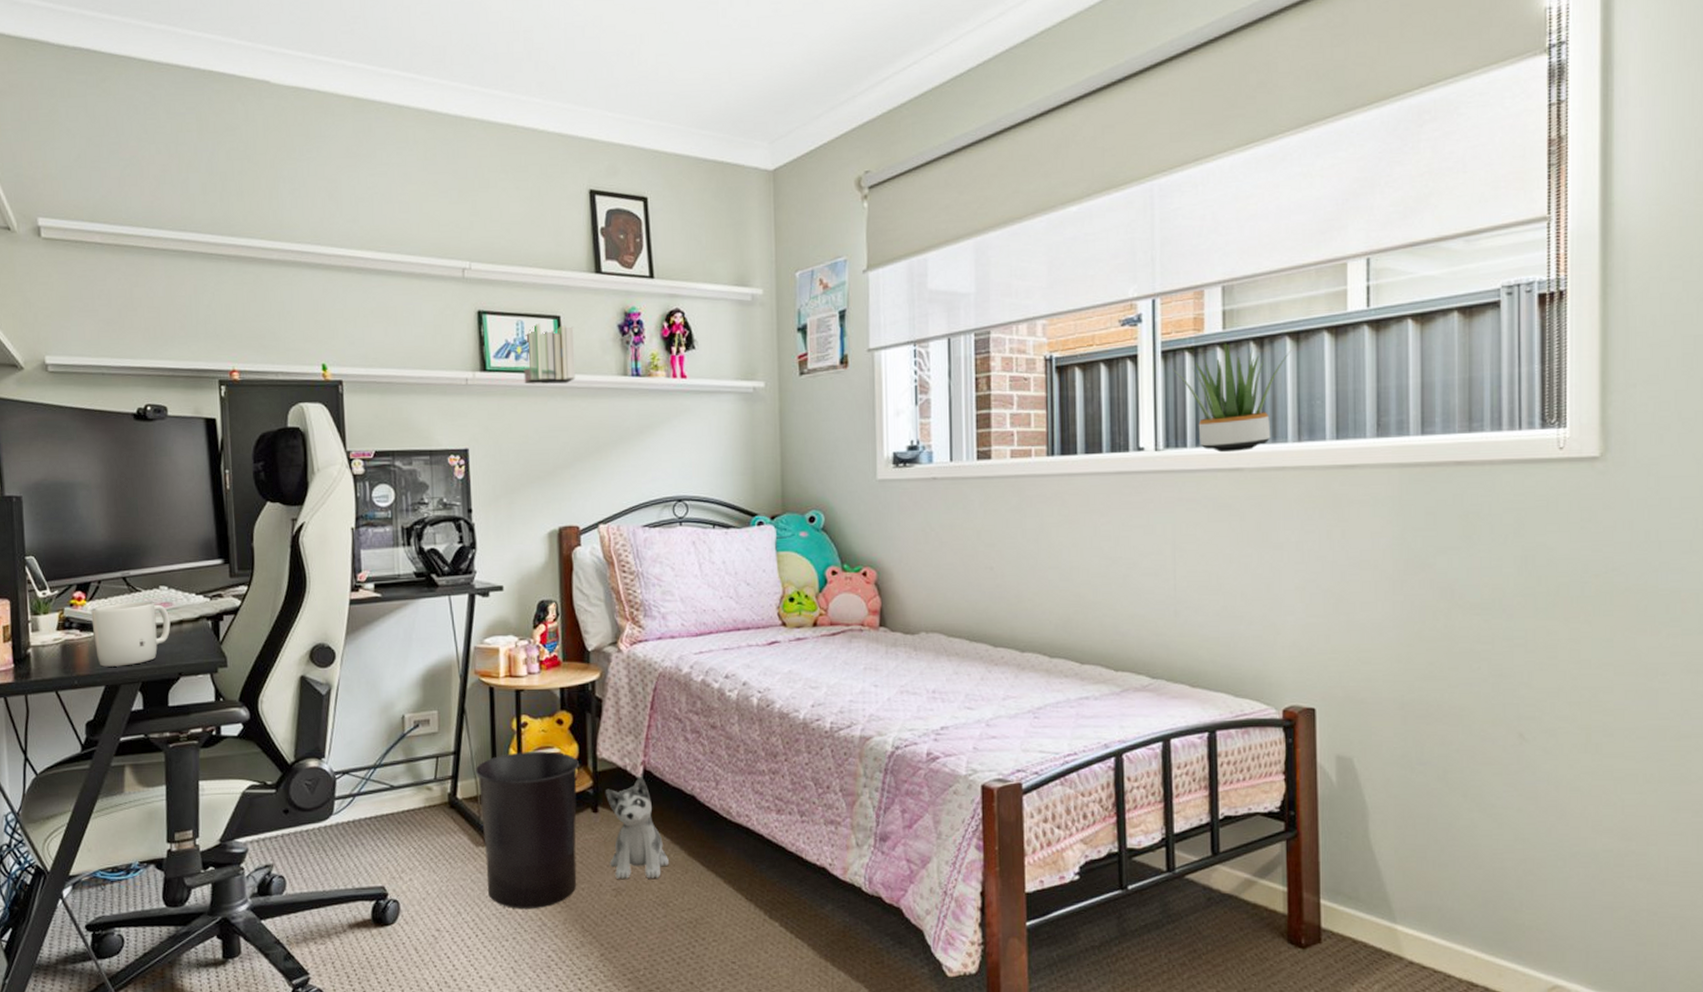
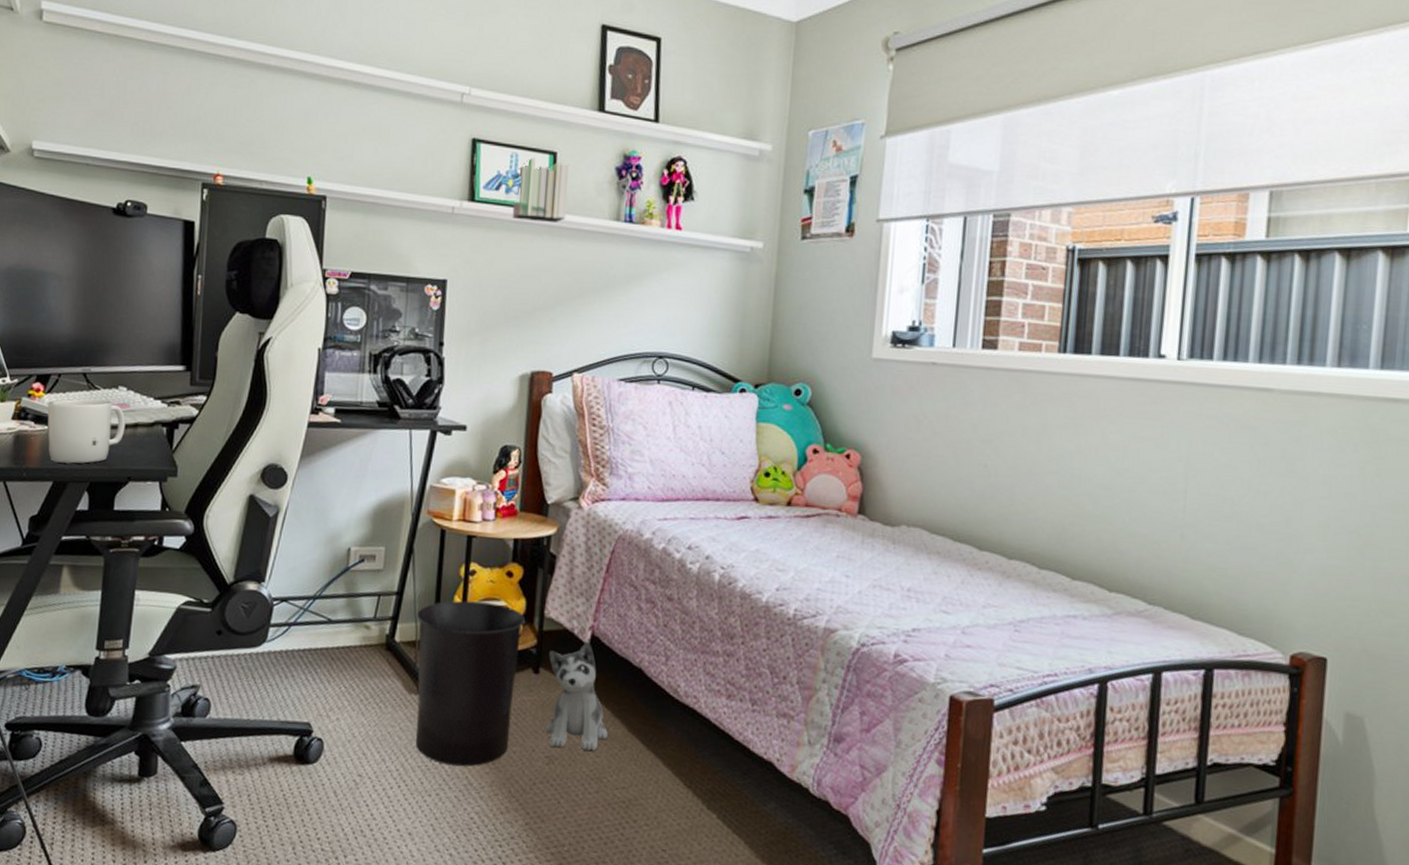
potted plant: present [1172,342,1292,453] -> none [1205,252,1341,371]

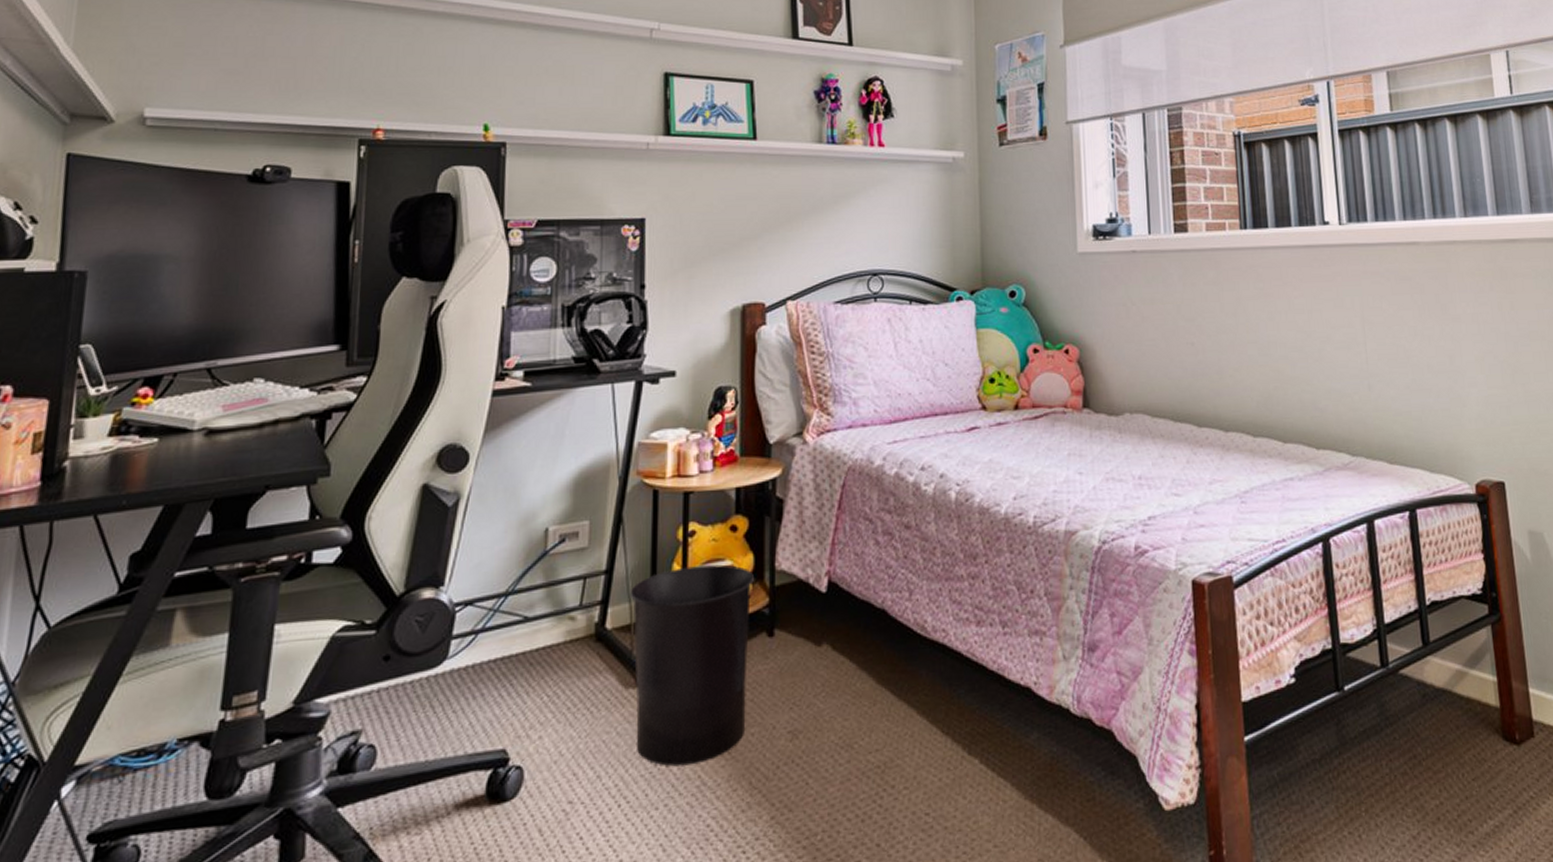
mug: present [47,399,126,464] -> none [157,397,263,481]
books: present [512,158,570,224] -> none [711,88,767,151]
plush toy: present [545,642,609,751] -> none [783,590,856,718]

